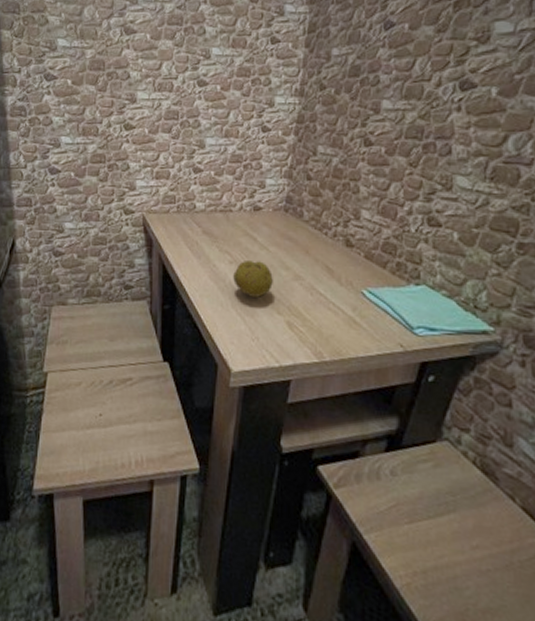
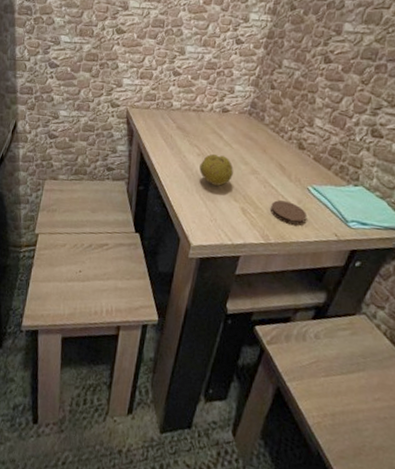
coaster: none [320,309,365,337] -> present [269,200,308,225]

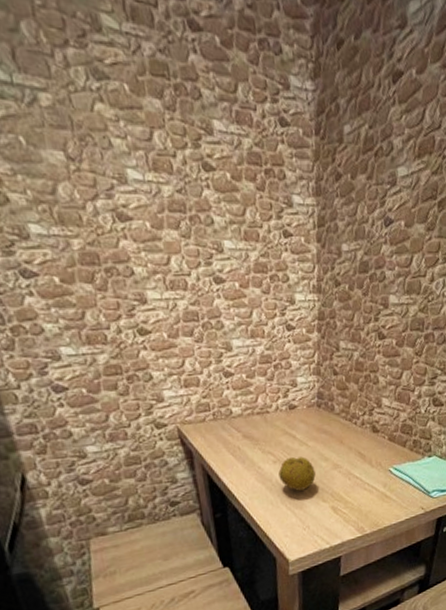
coaster: present [269,200,308,225] -> none [359,487,395,510]

